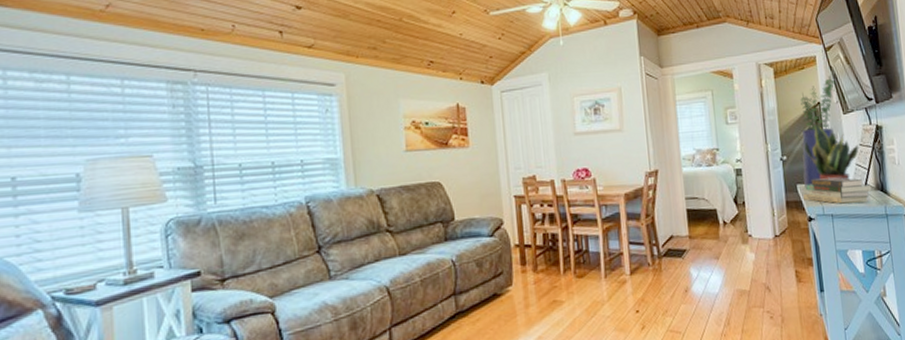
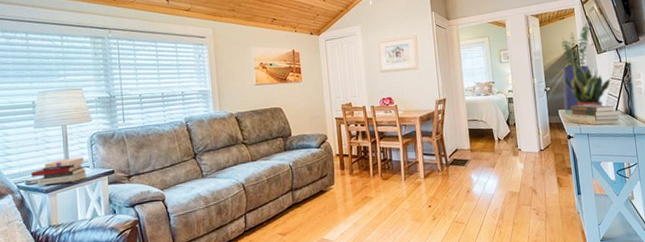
books: none [74,253,159,296] -> present [31,157,87,186]

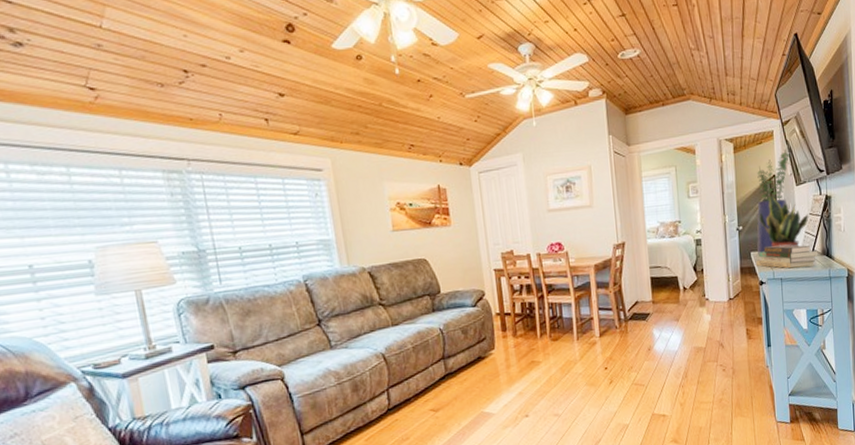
books: present [31,157,87,186] -> none [99,330,177,369]

